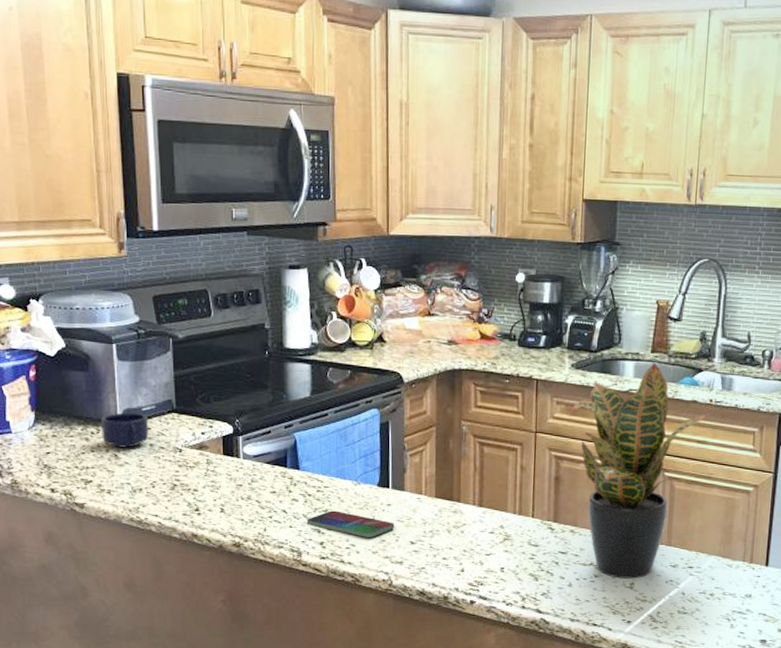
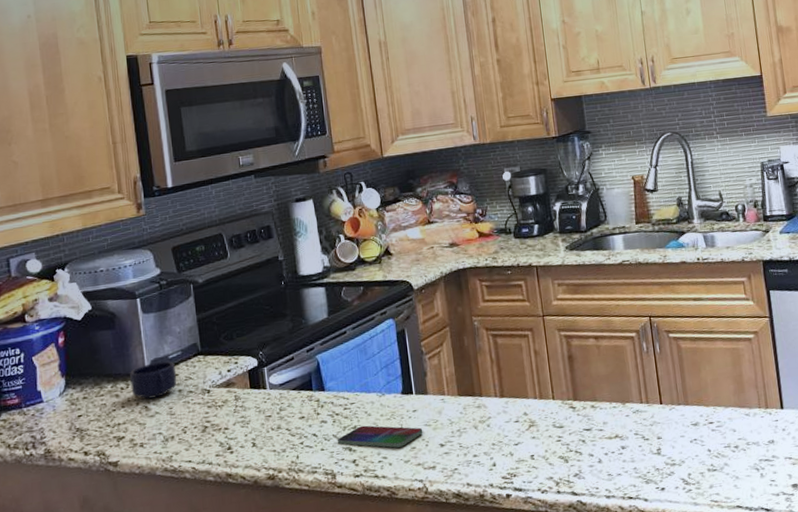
potted plant: present [568,362,710,579] -> none [569,232,700,447]

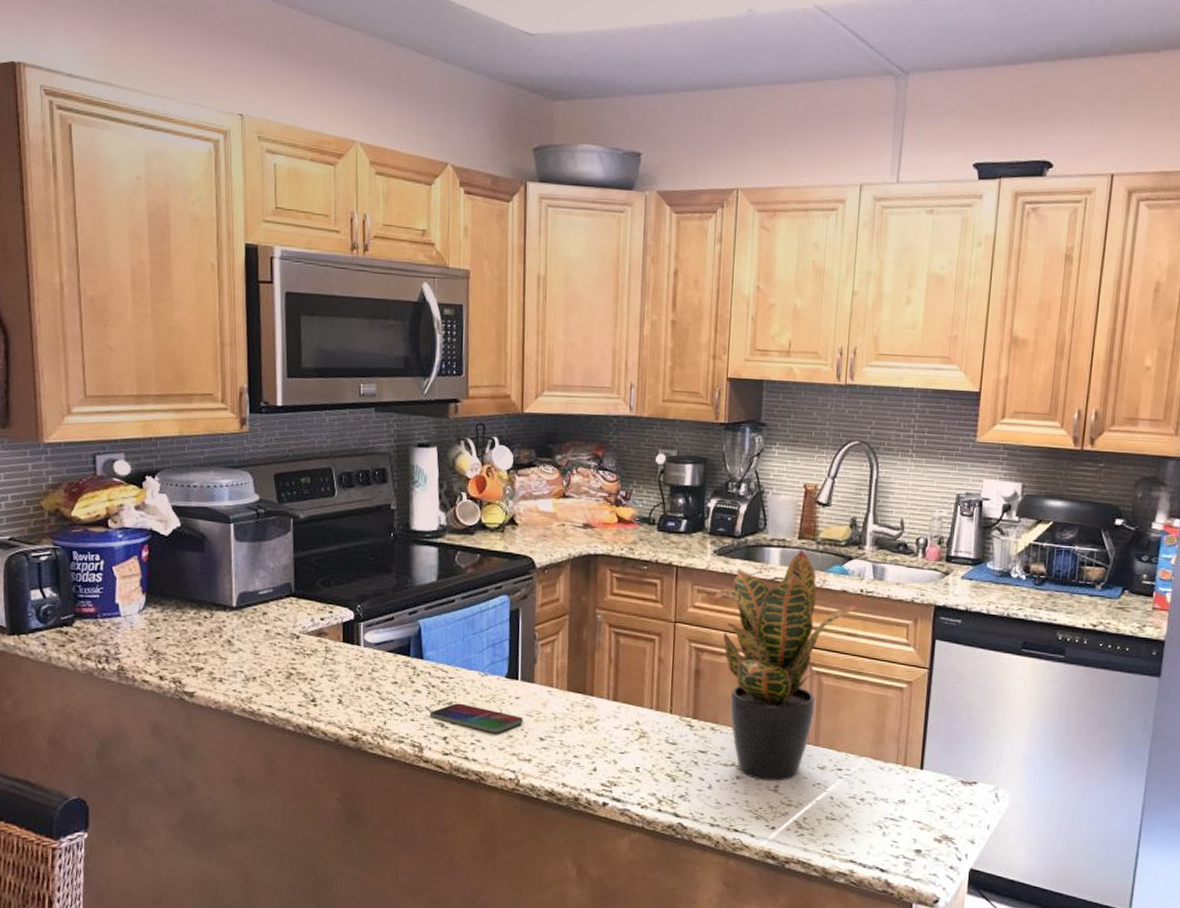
mug: present [130,361,176,399] -> none [215,596,264,634]
potted plant: none [569,232,700,447] -> present [710,549,861,781]

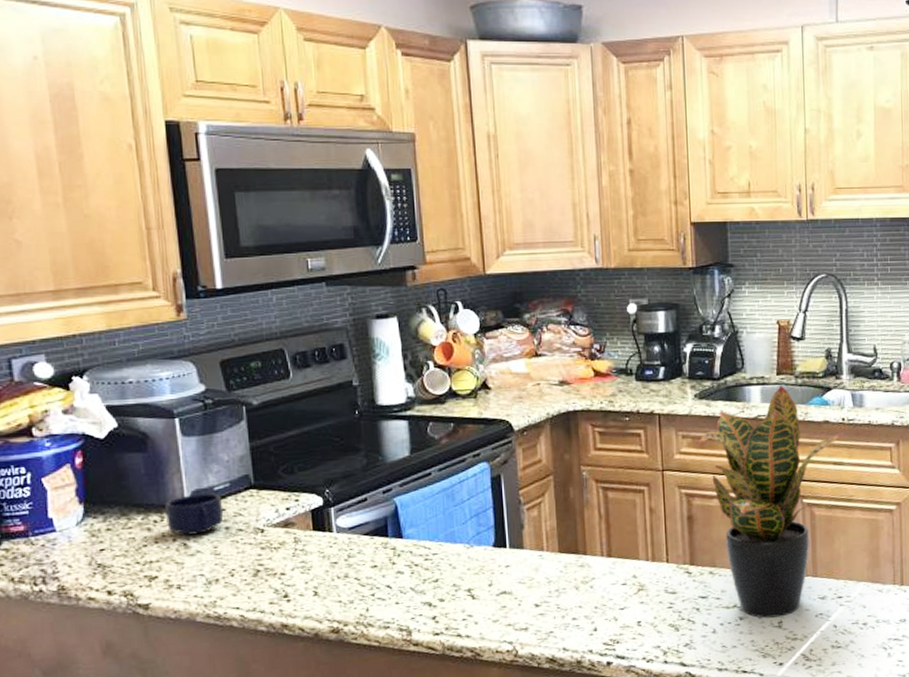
mug: none [215,596,264,634] -> present [165,493,223,535]
smartphone: present [430,703,523,733] -> none [416,579,516,606]

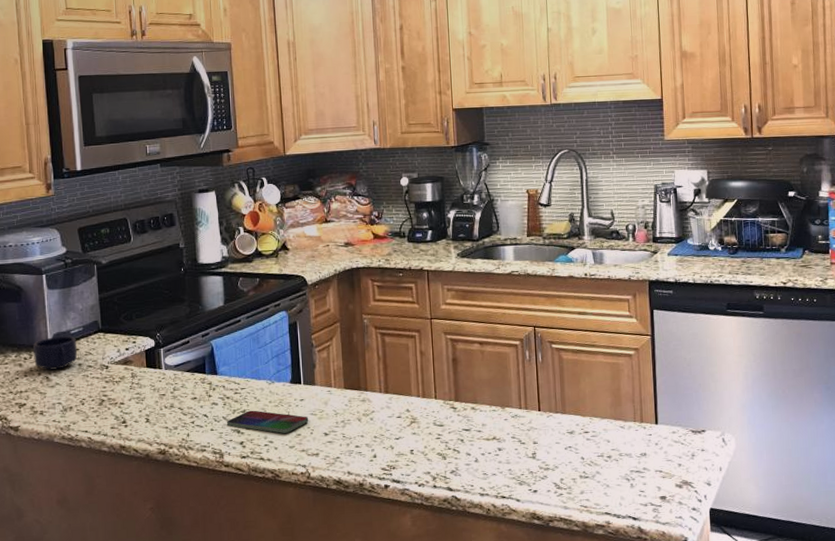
smartphone: none [416,579,516,606] -> present [227,410,309,433]
potted plant: present [695,385,844,618] -> none [458,245,587,450]

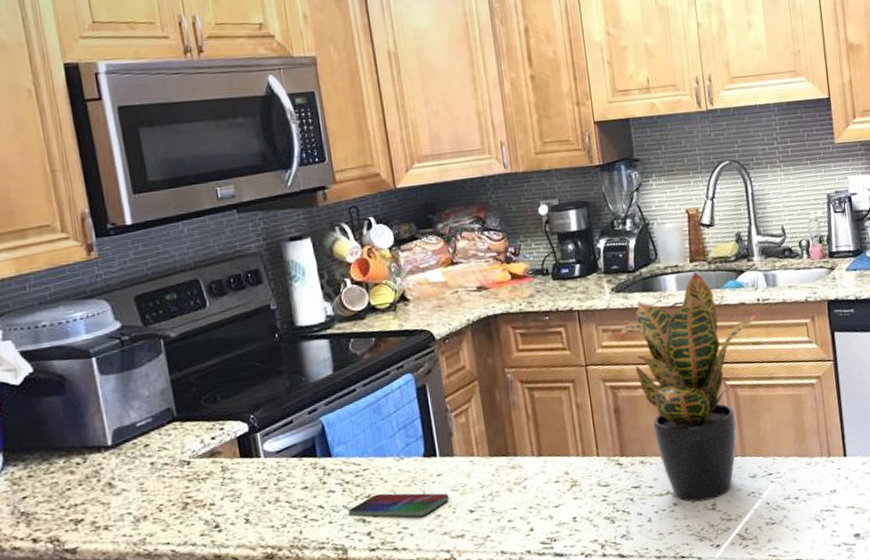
mug: present [33,336,77,370] -> none [87,429,147,475]
potted plant: none [458,245,587,450] -> present [616,271,760,503]

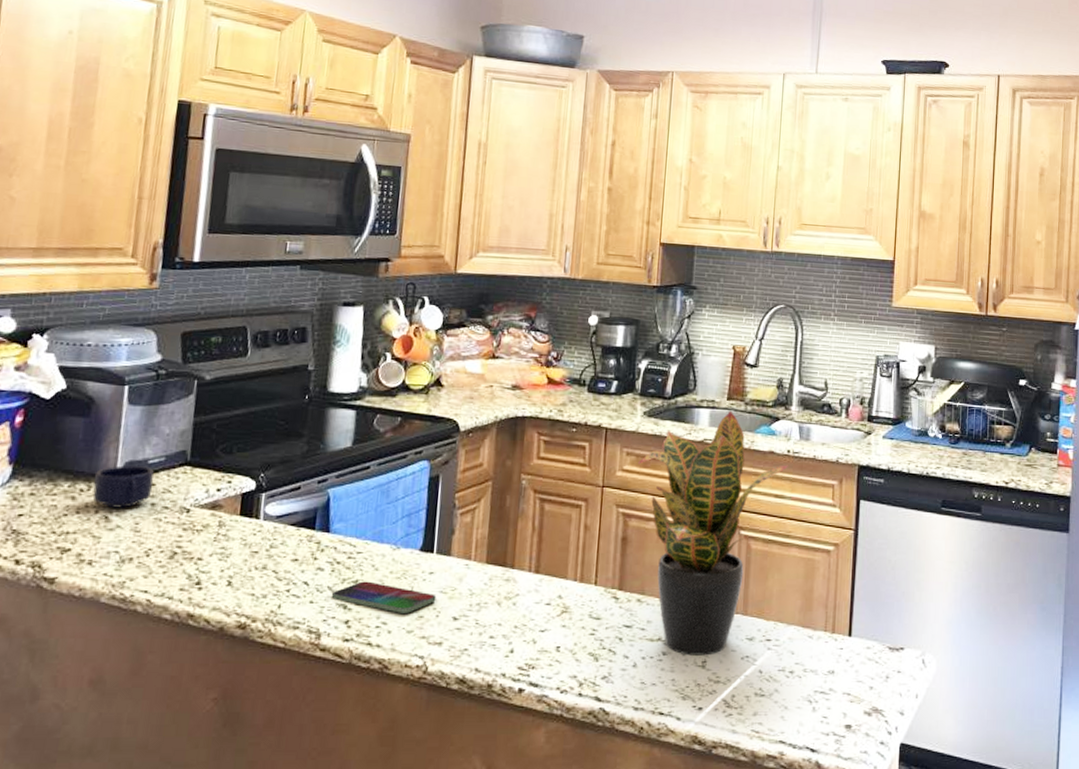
mug: none [87,429,147,475] -> present [92,465,154,508]

